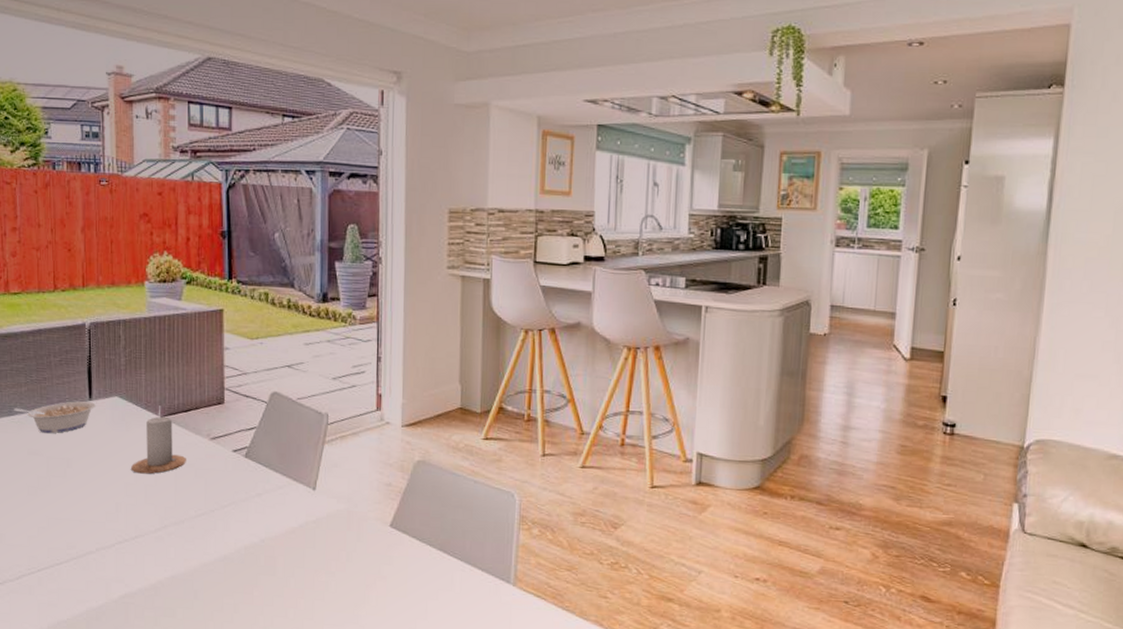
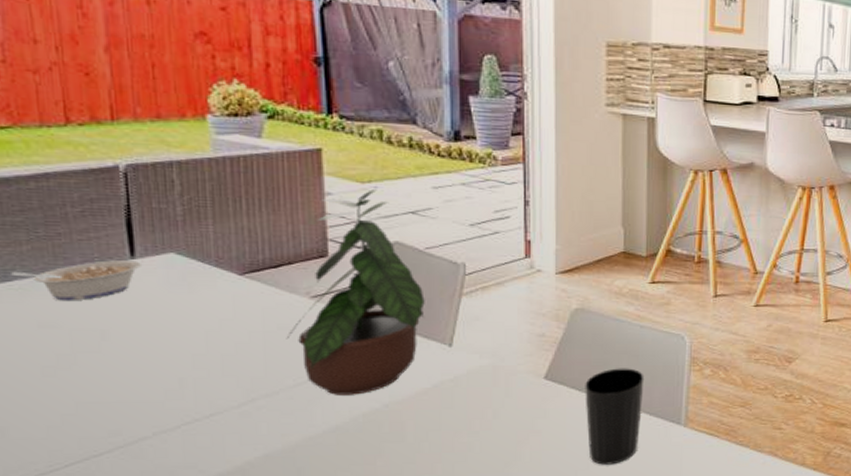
candle: present [130,406,186,474] -> none [198,262,278,342]
potted plant: none [191,345,296,529] -> present [286,189,425,395]
cup: none [424,521,477,617] -> present [585,368,645,465]

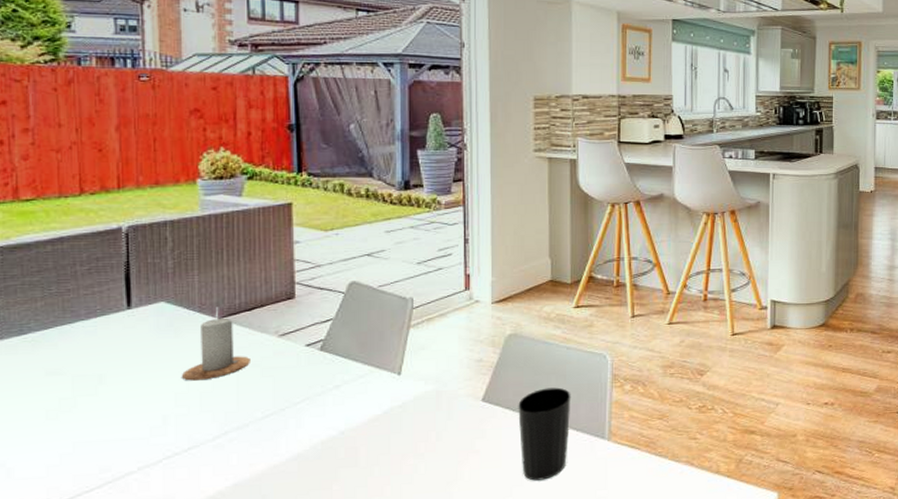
legume: present [11,260,141,301] -> none [26,311,136,350]
candle: none [198,262,278,342] -> present [181,307,250,381]
potted plant: present [286,189,425,395] -> none [256,236,378,425]

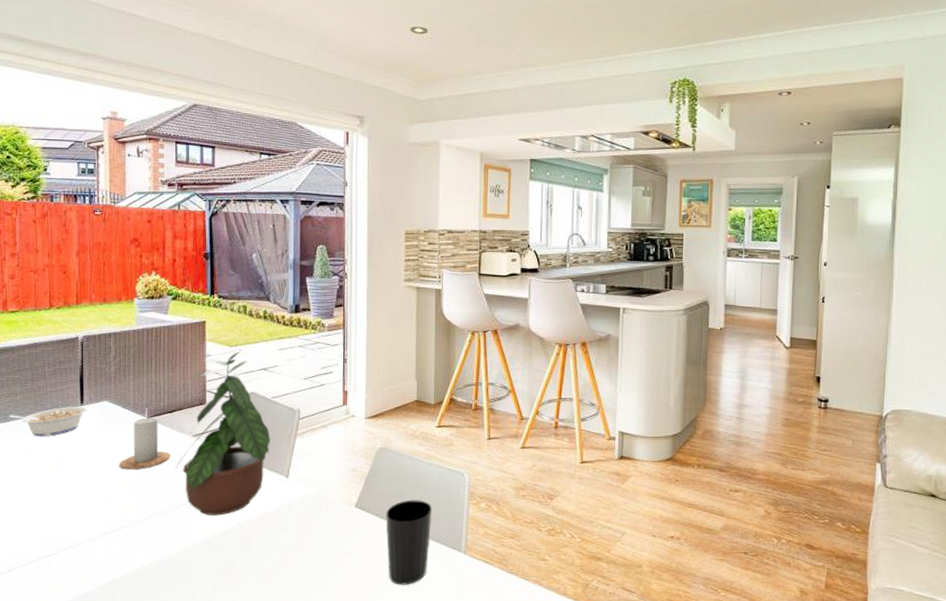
legume: none [26,311,136,350] -> present [9,406,87,437]
potted plant: none [256,236,378,425] -> present [175,352,270,515]

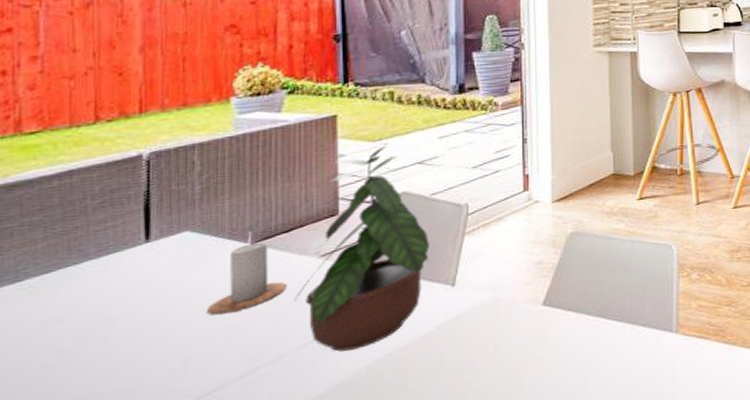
legume: present [9,406,87,437] -> none [22,244,155,295]
cup: present [386,500,432,585] -> none [581,283,637,384]

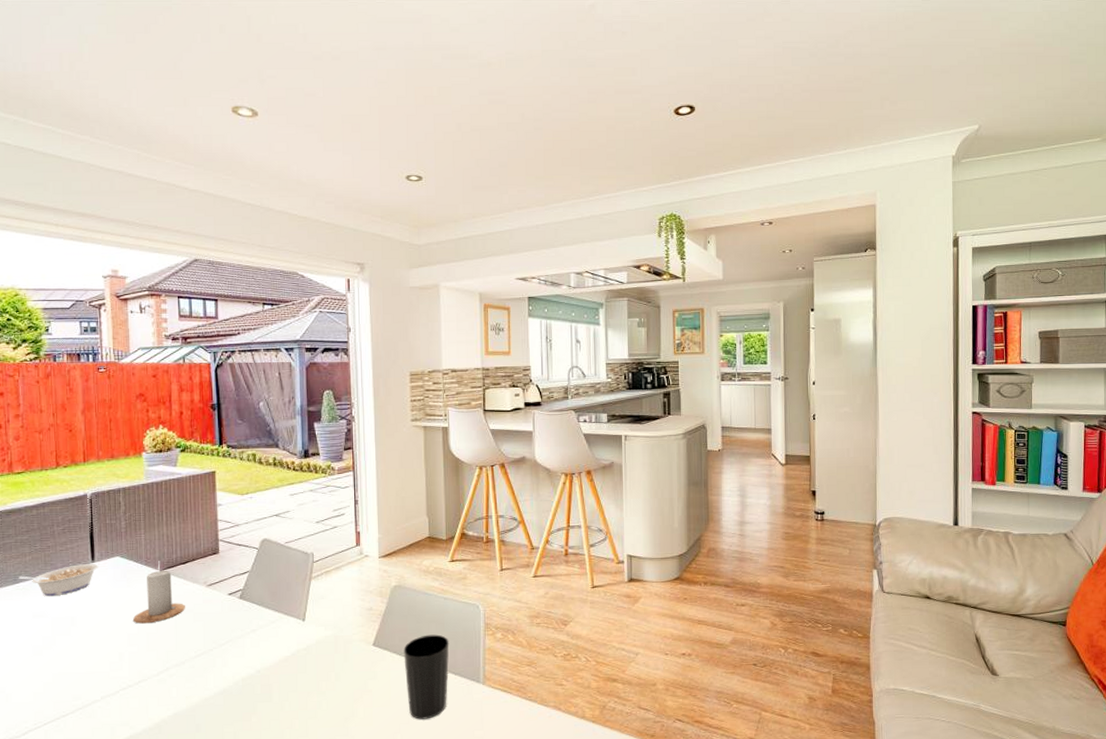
legume: none [22,244,155,295] -> present [19,564,98,597]
potted plant: present [293,146,430,352] -> none [190,499,285,664]
cup: none [581,283,637,384] -> present [404,634,449,720]

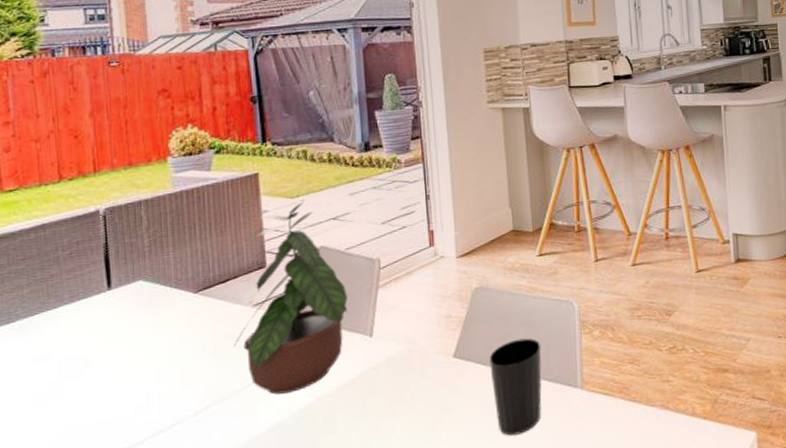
legume: present [19,564,98,597] -> none [14,291,116,335]
candle: present [132,561,185,624] -> none [161,281,227,357]
potted plant: none [190,499,285,664] -> present [233,202,348,395]

